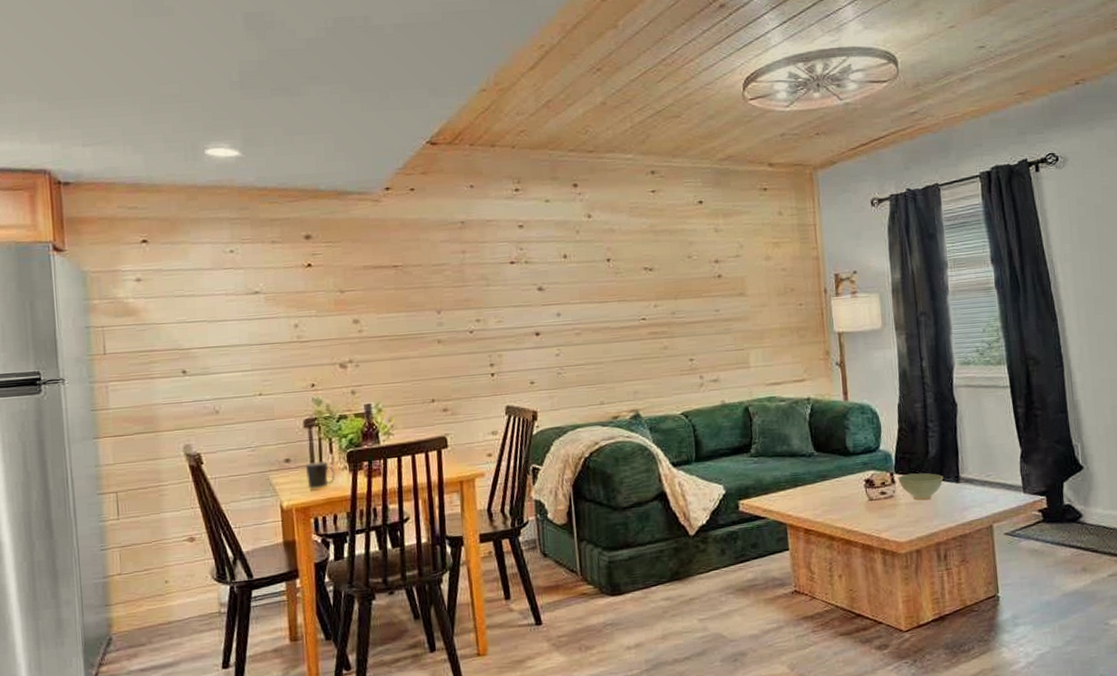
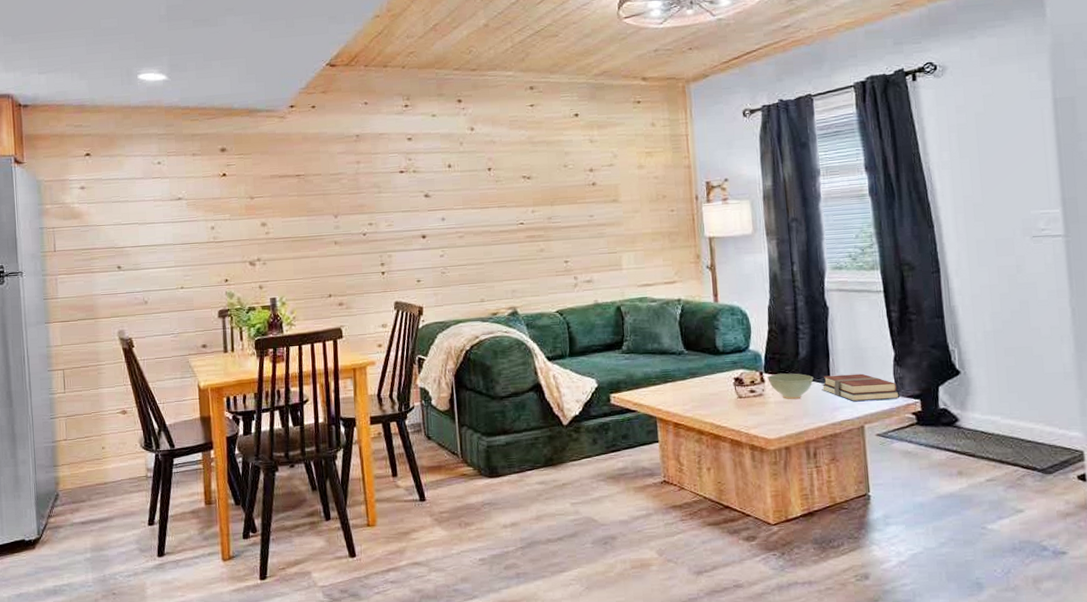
mug: present [305,461,336,490] -> none [219,347,245,373]
books: none [951,471,1027,501] -> present [821,373,900,402]

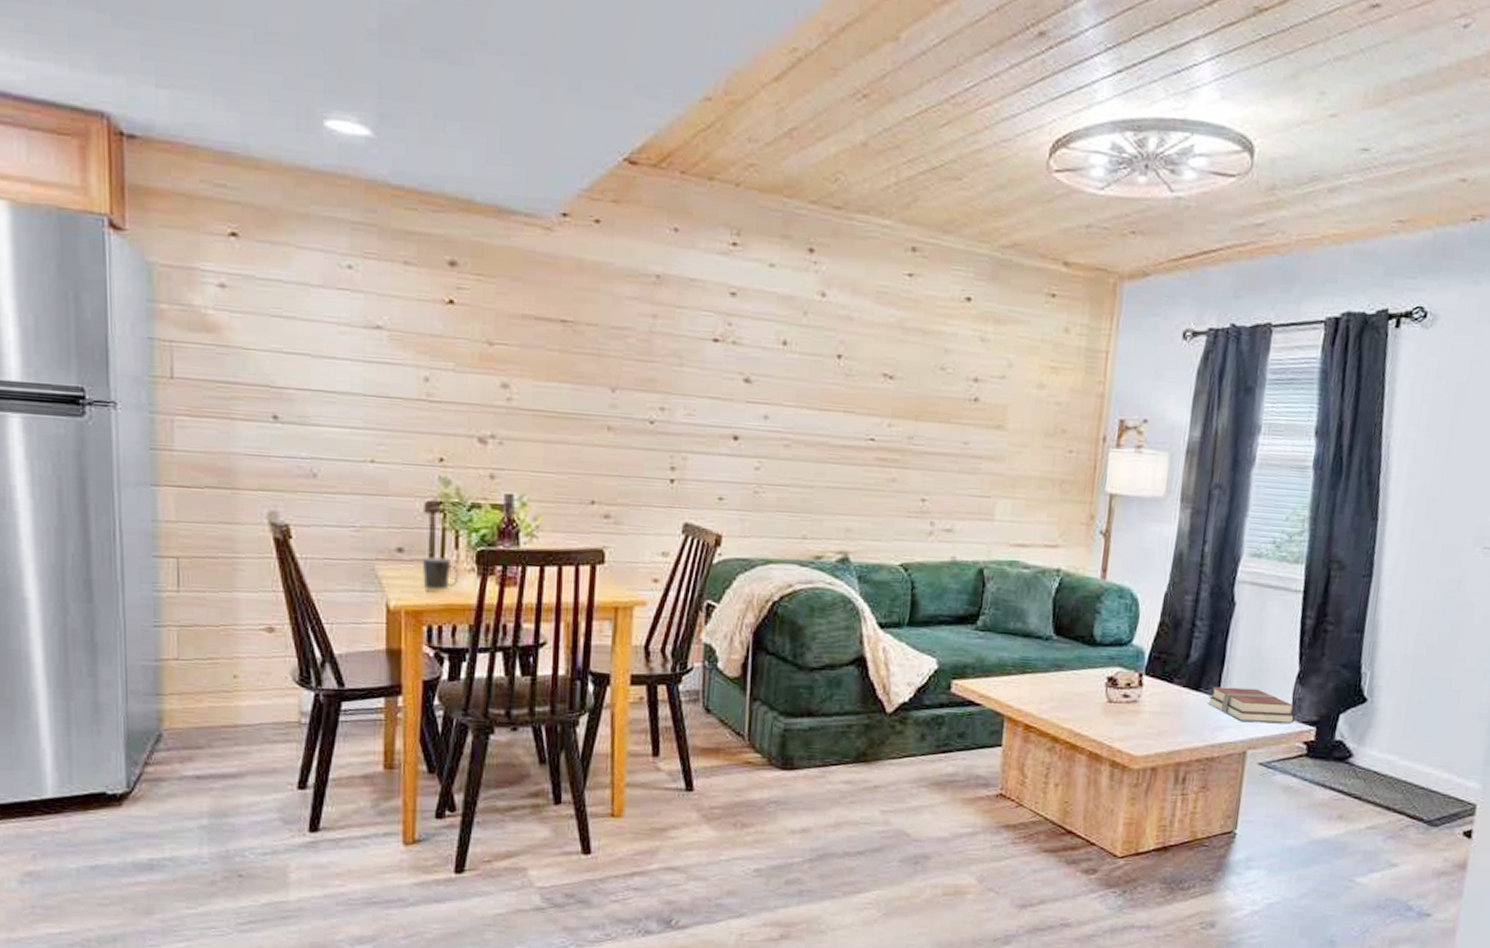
mug: none [219,347,245,373] -> present [421,557,460,592]
bowl: present [767,373,814,400] -> none [1147,677,1201,712]

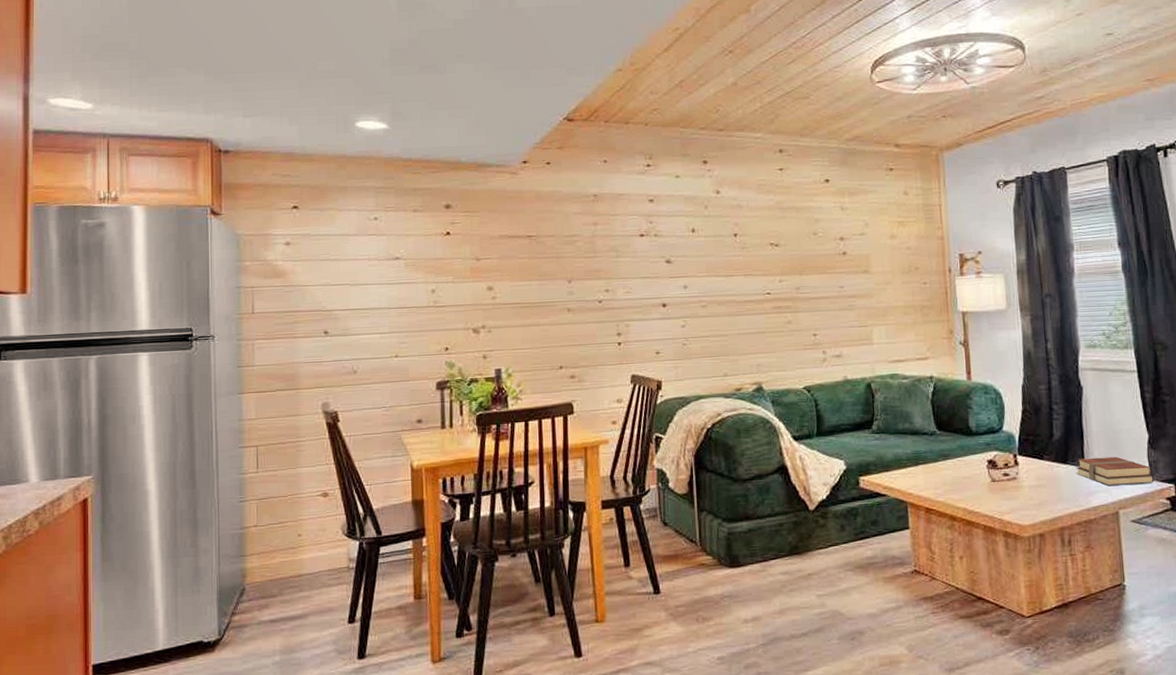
mug: present [421,557,460,592] -> none [436,423,465,451]

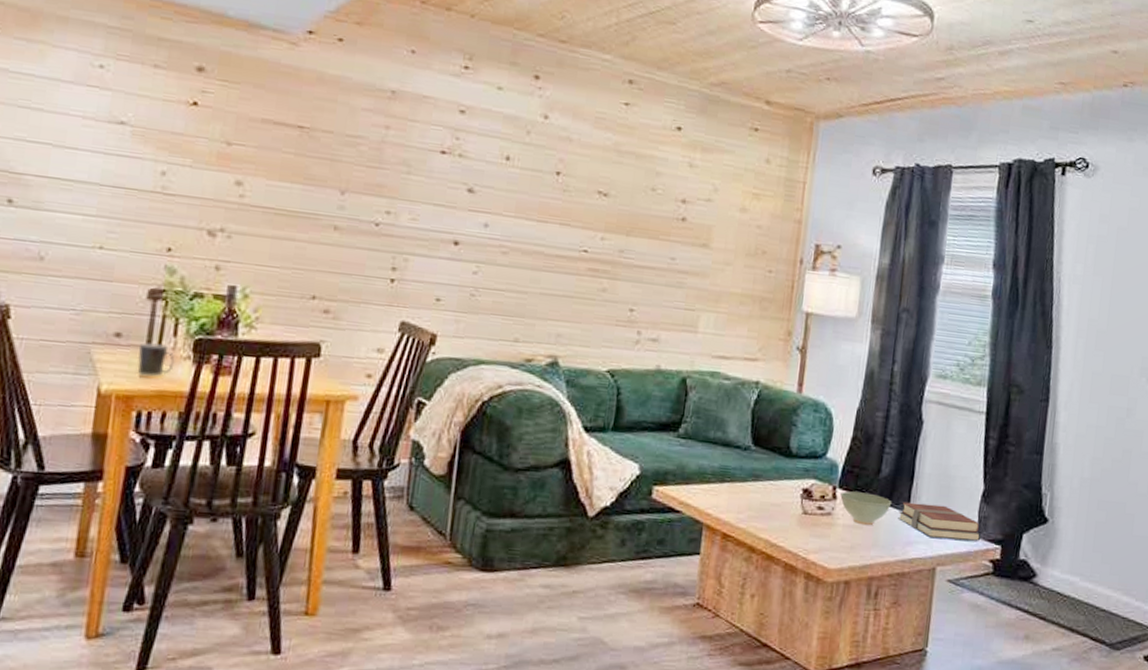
mug: none [436,423,465,451] -> present [137,342,175,378]
bowl: none [1021,455,1068,484] -> present [840,491,892,526]

